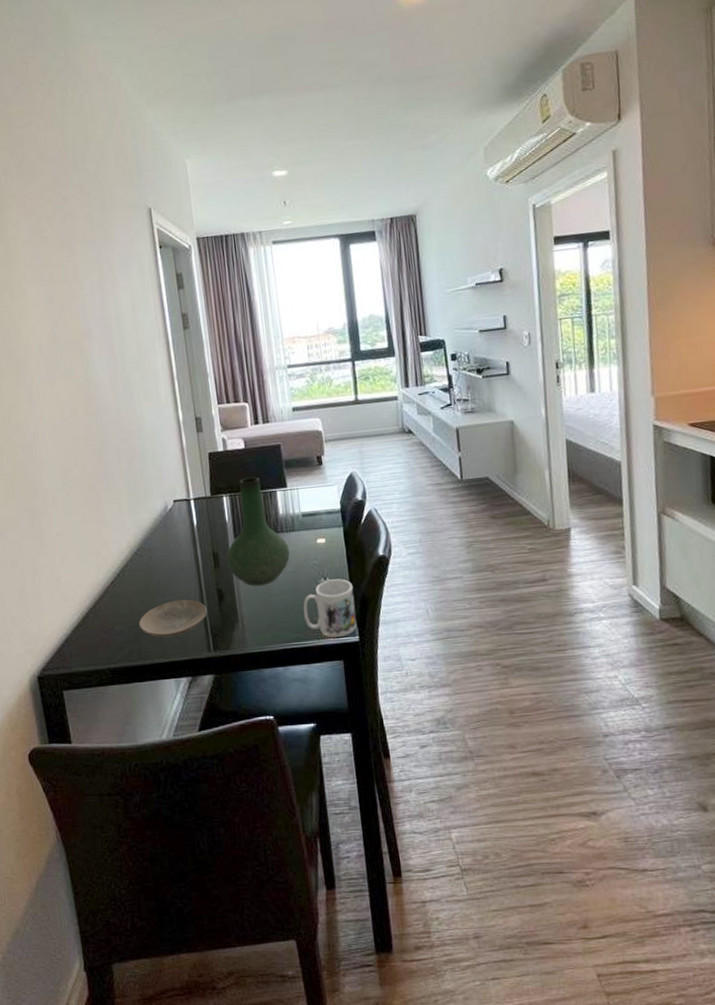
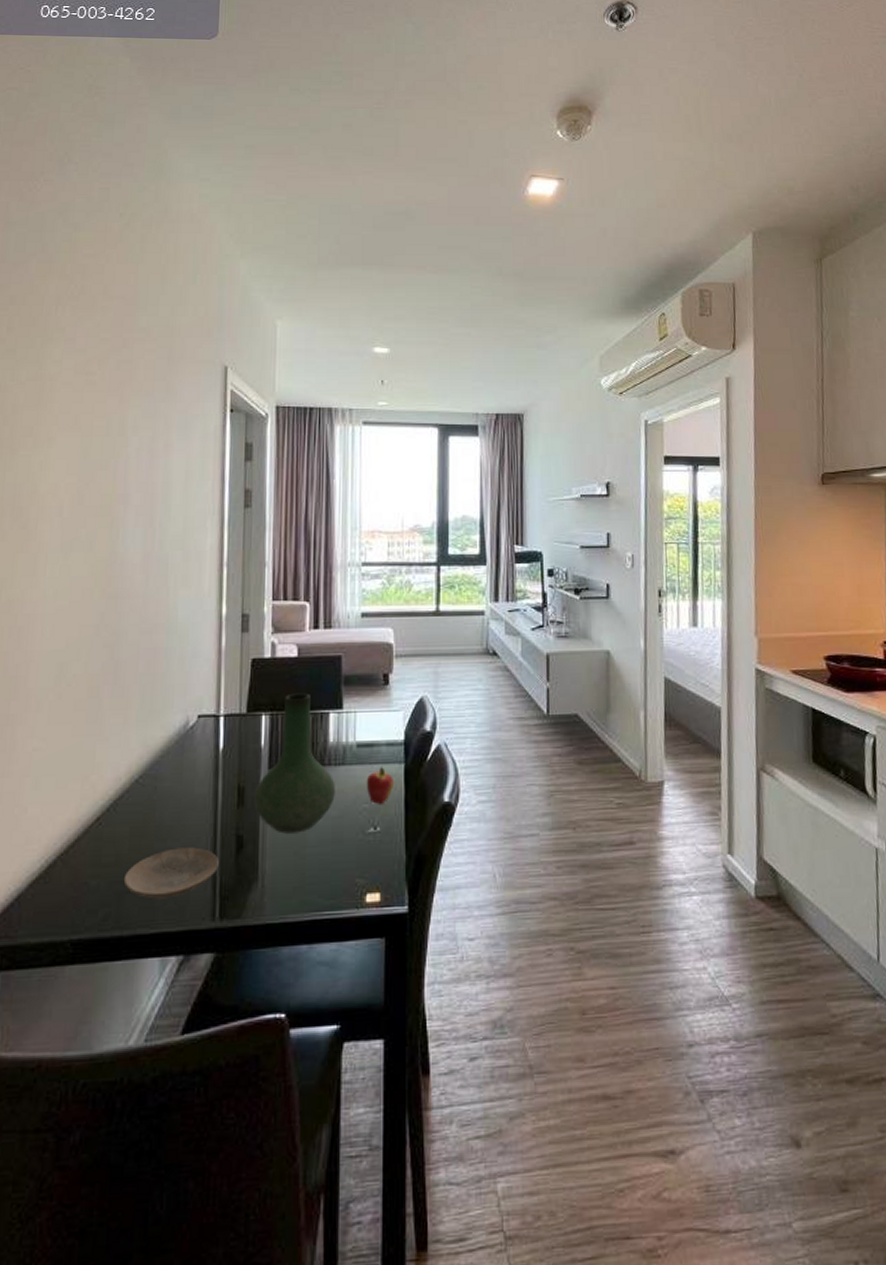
mug: present [303,579,357,637] -> none [343,829,409,906]
fruit: none [313,530,337,561] -> present [366,765,395,805]

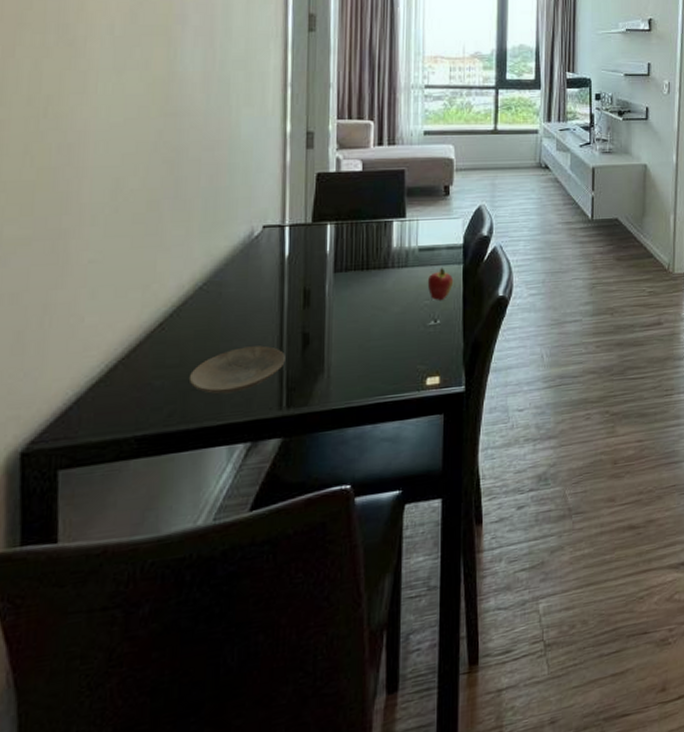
vase: present [254,693,335,834] -> none [320,203,398,330]

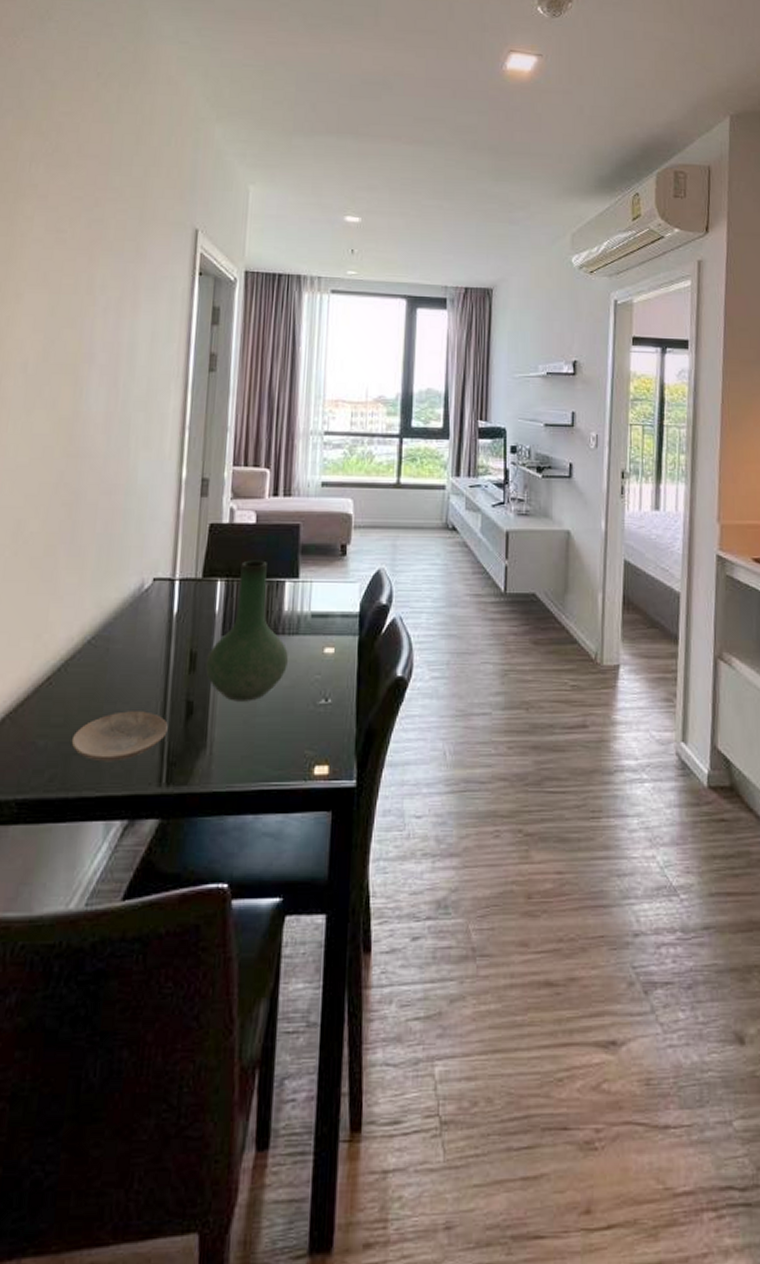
vase: none [320,203,398,330] -> present [205,560,288,701]
fruit: present [427,266,454,301] -> none [319,637,348,677]

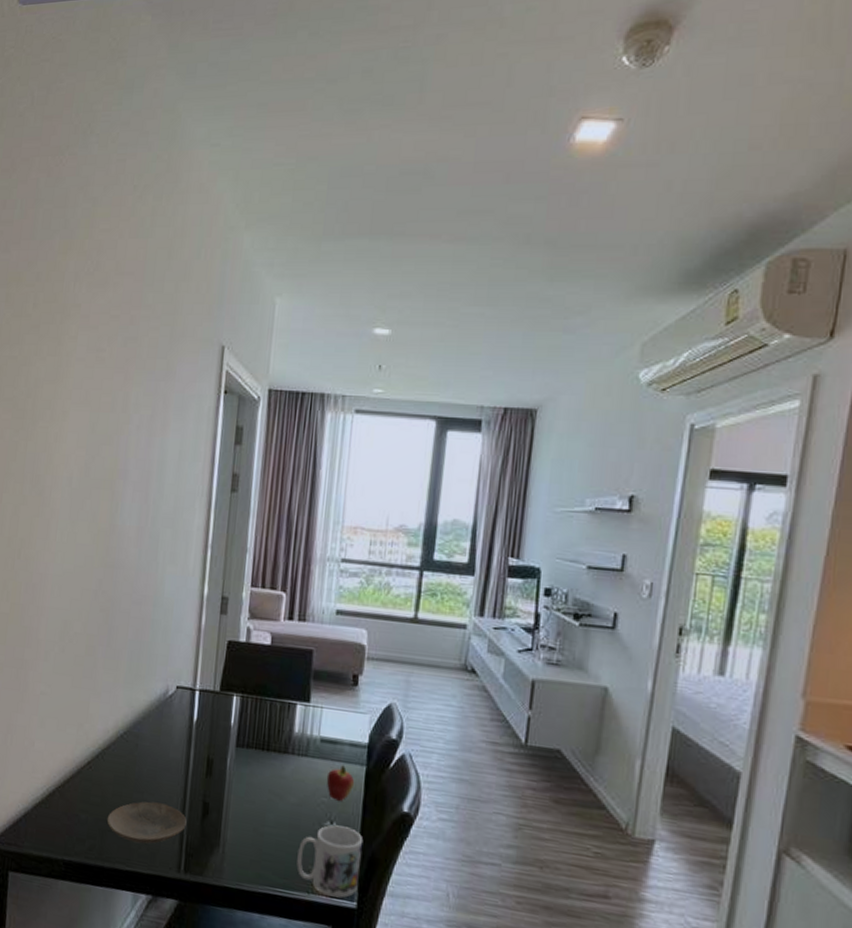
vase: present [205,560,288,701] -> none [220,679,297,812]
mug: none [292,702,360,779] -> present [296,824,364,898]
fruit: none [319,637,348,677] -> present [326,764,355,802]

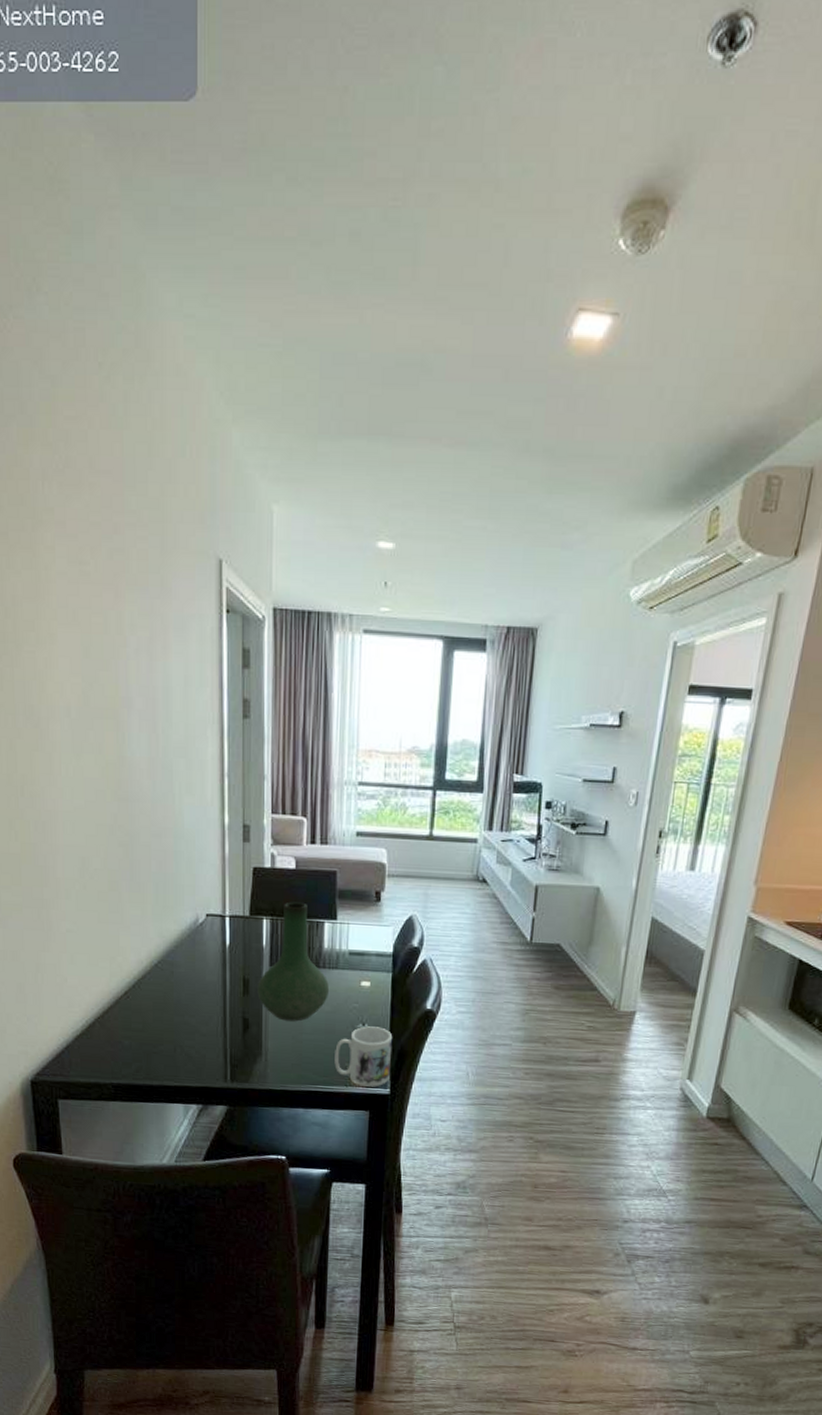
plate: present [106,801,187,844] -> none [150,1022,229,1061]
vase: none [220,679,297,812] -> present [257,902,329,1022]
fruit: present [326,764,355,802] -> none [356,972,383,1006]

